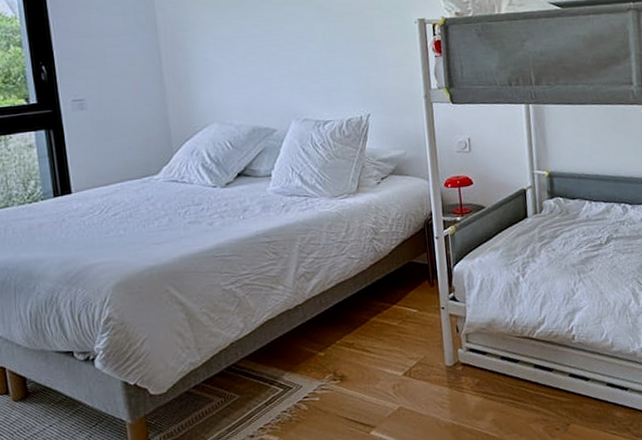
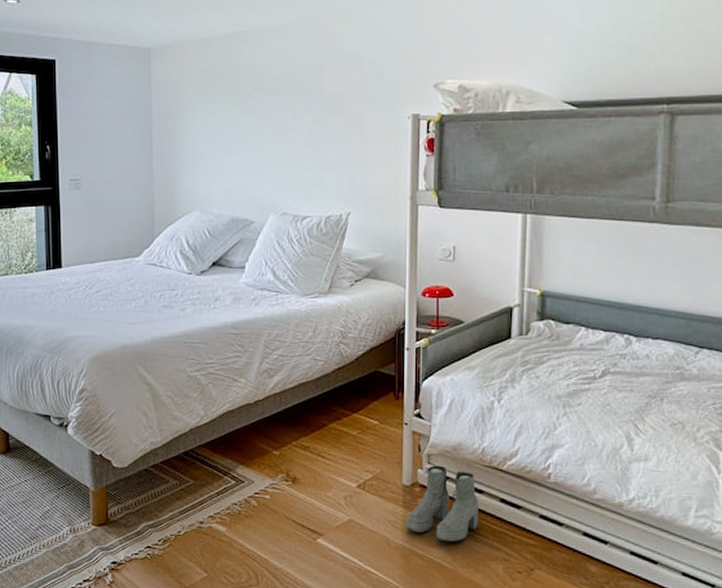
boots: none [453,342,517,413] -> present [407,465,479,542]

